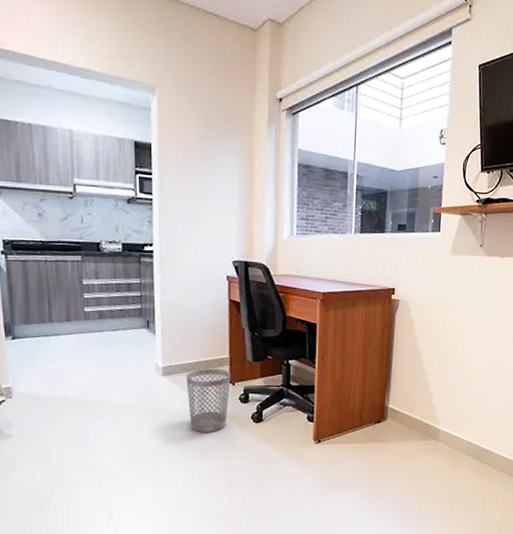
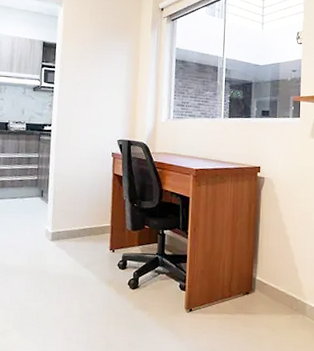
wastebasket: present [186,368,231,432] -> none [71,235,112,296]

